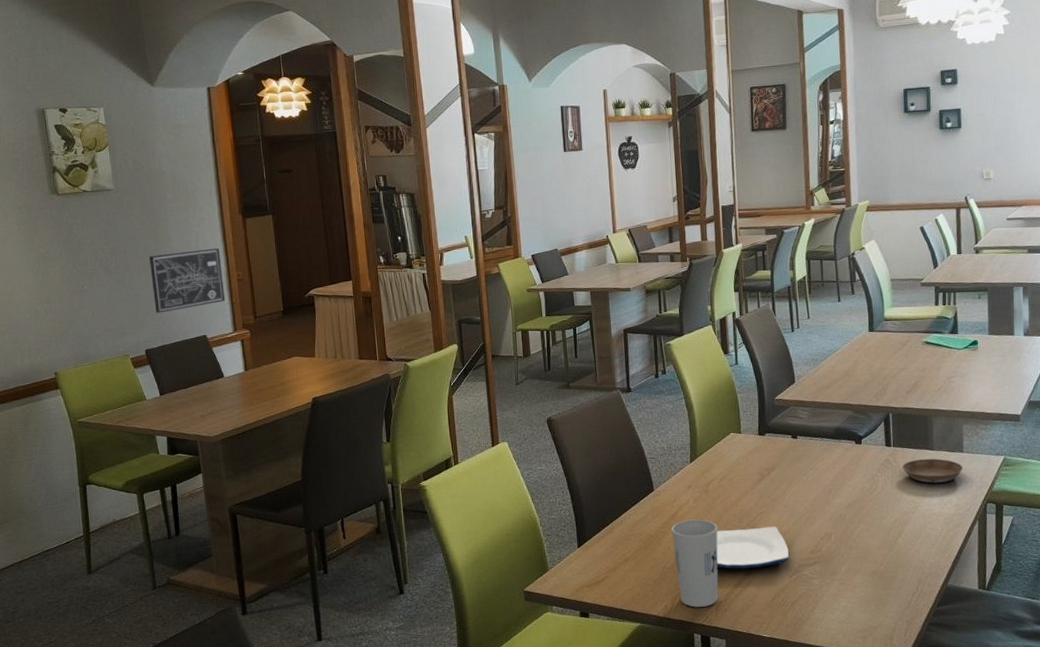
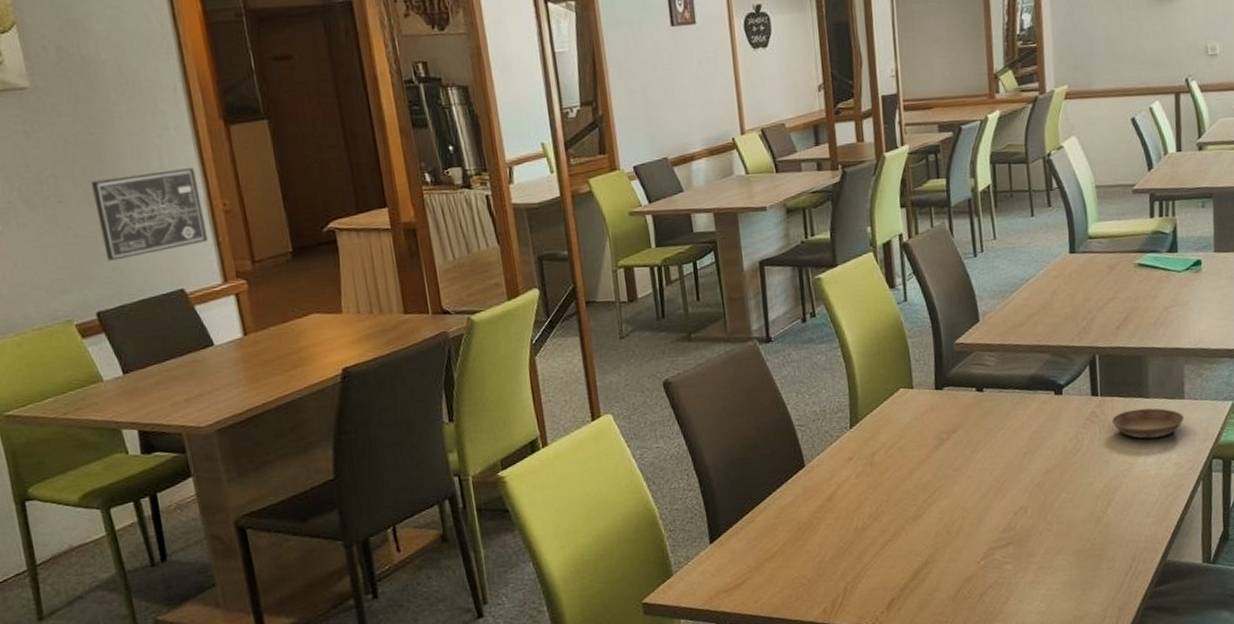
cup: present [671,519,718,608] -> none [828,499,889,609]
plate: present [716,526,789,569] -> none [885,502,976,559]

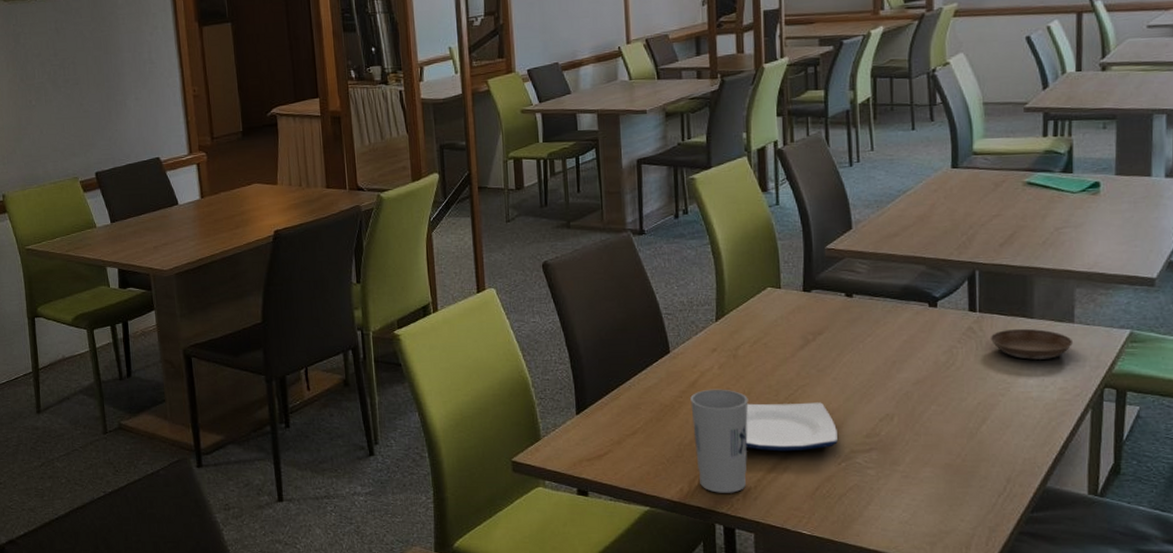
wall art: present [91,168,209,261] -> none [99,60,180,132]
cup: none [828,499,889,609] -> present [690,389,748,493]
plate: none [885,502,976,559] -> present [745,402,838,452]

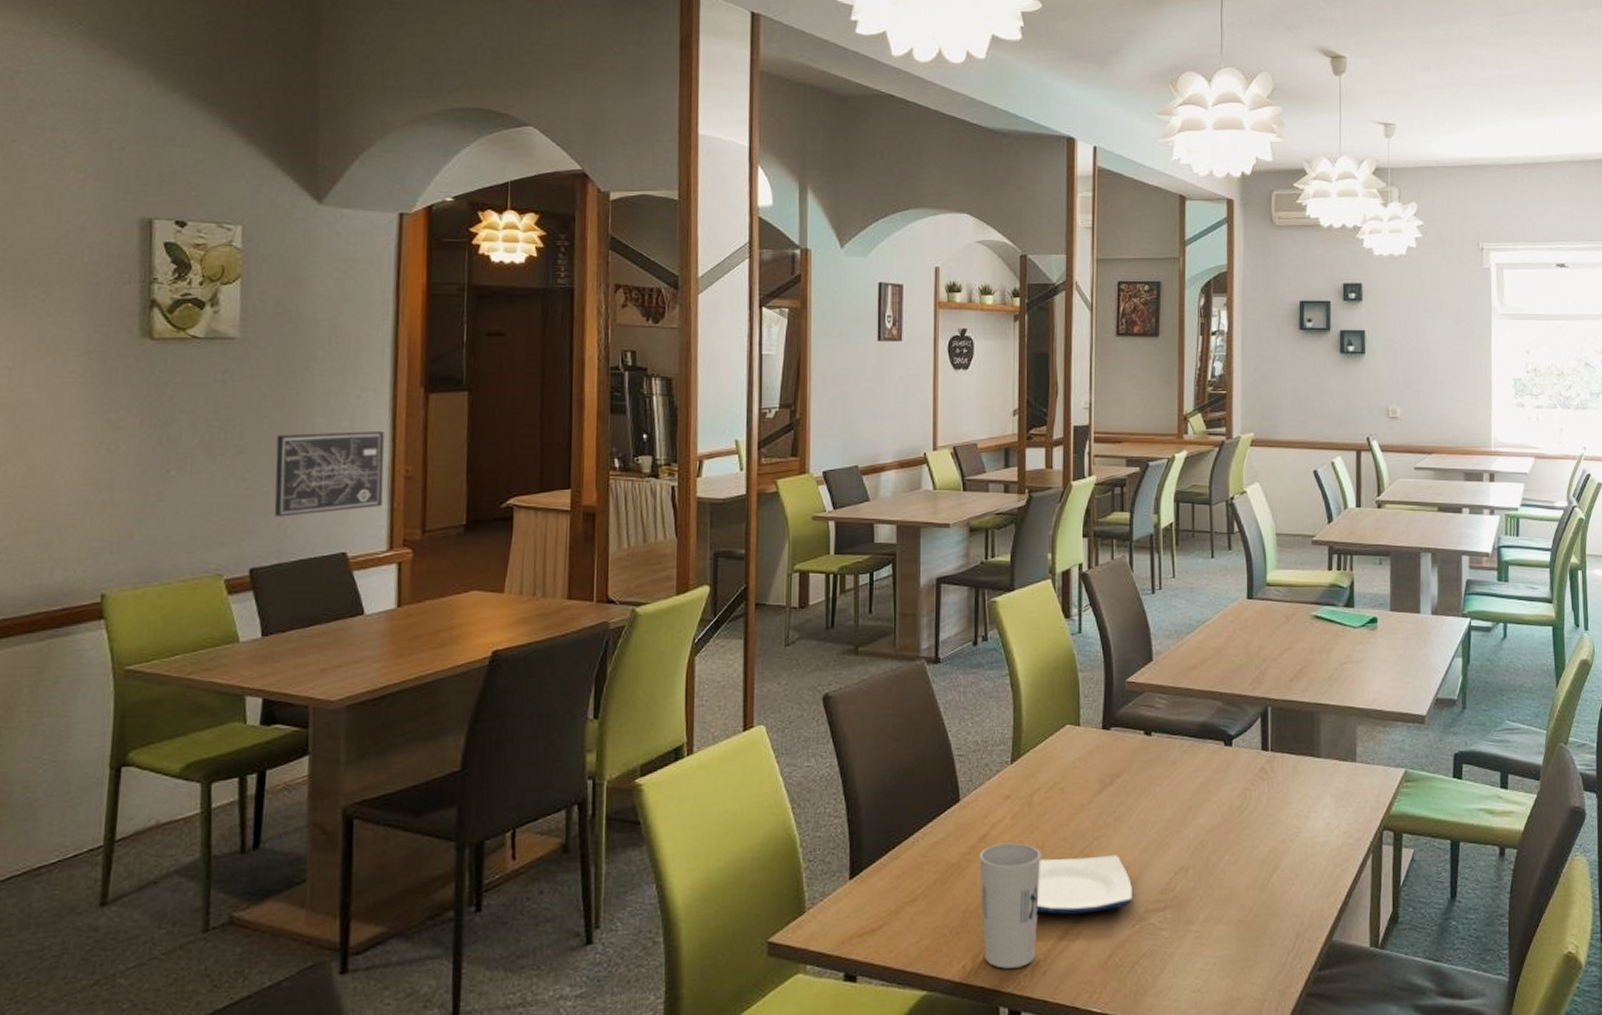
wall art: none [99,60,180,132] -> present [274,431,384,517]
saucer: present [990,328,1074,360] -> none [1280,768,1356,802]

